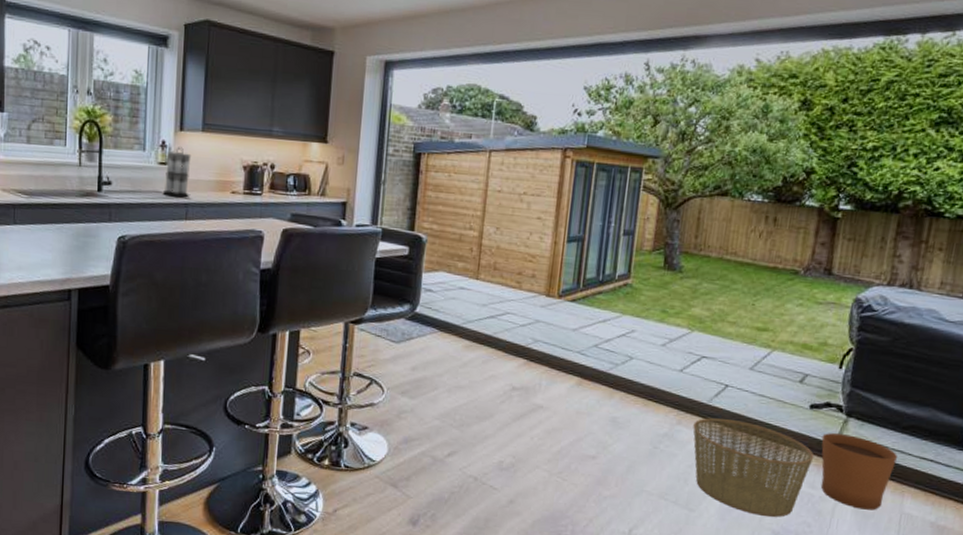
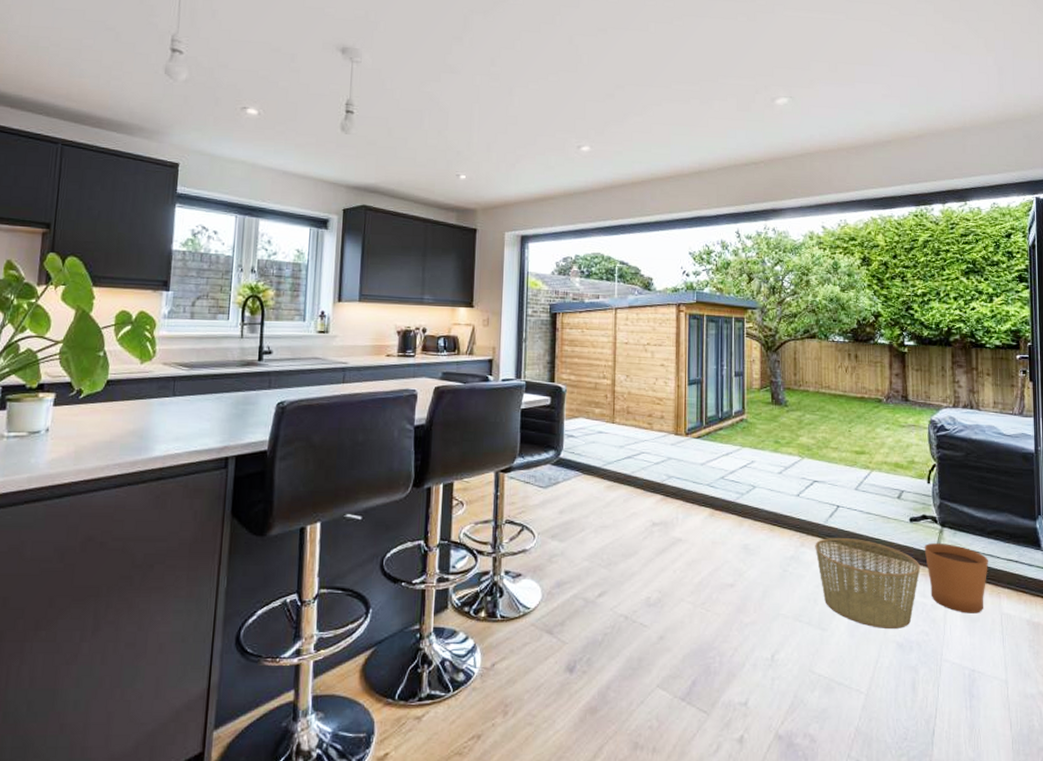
spice rack: present [163,147,192,198] -> none [322,316,349,363]

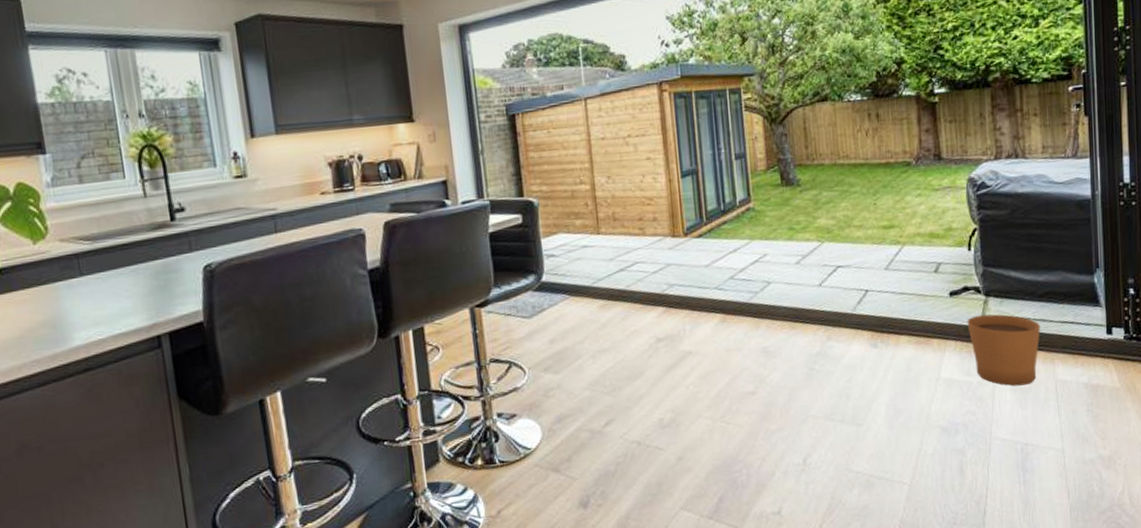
basket: present [815,537,921,629] -> none [843,323,964,415]

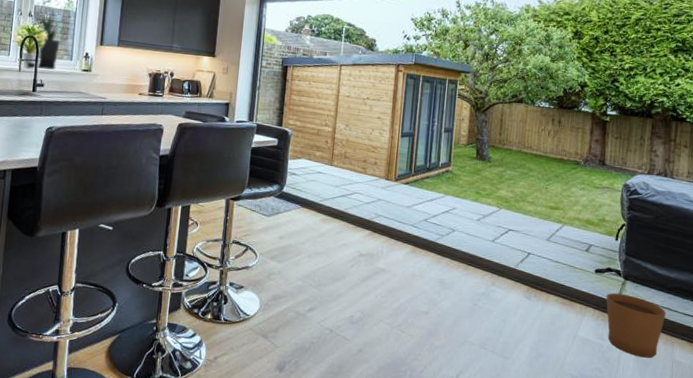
planter: none [153,109,196,189] -> present [27,14,60,70]

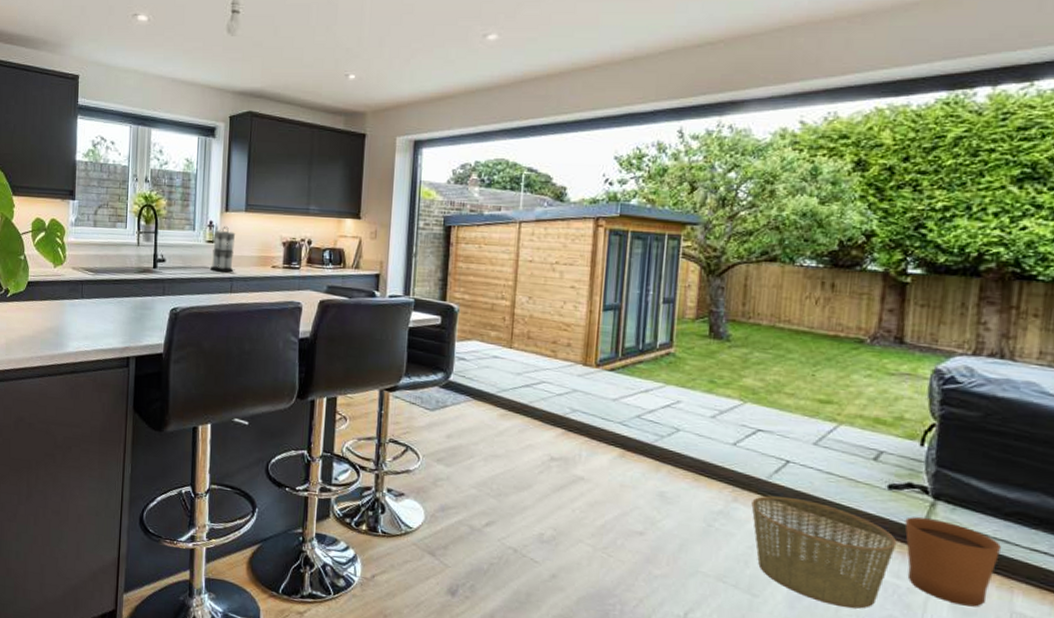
planter: present [27,14,60,70] -> none [146,179,181,242]
spice rack: none [85,58,109,98] -> present [211,226,236,273]
basket: none [504,280,601,364] -> present [751,495,897,609]

